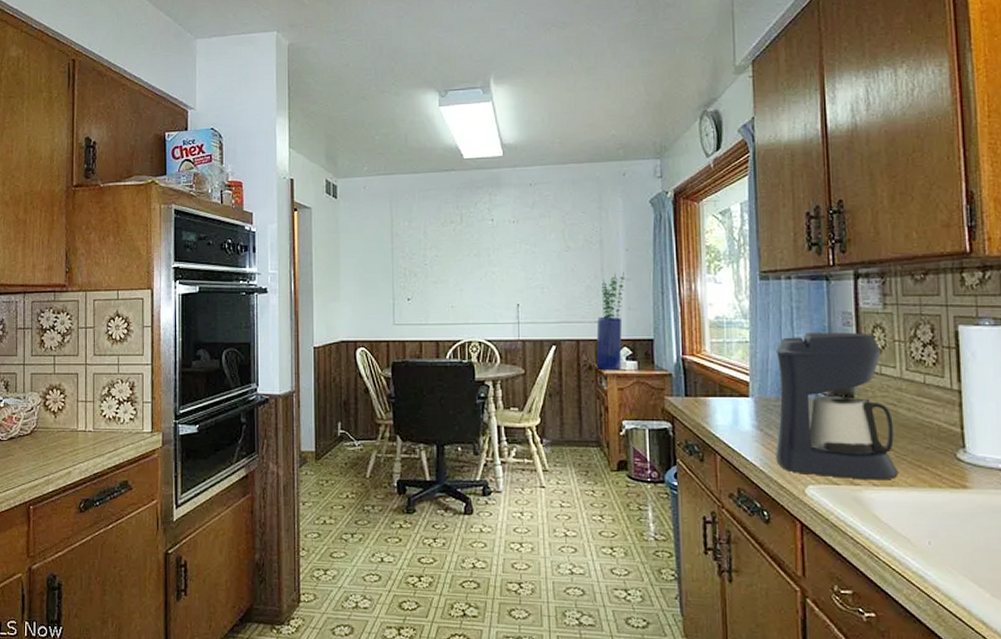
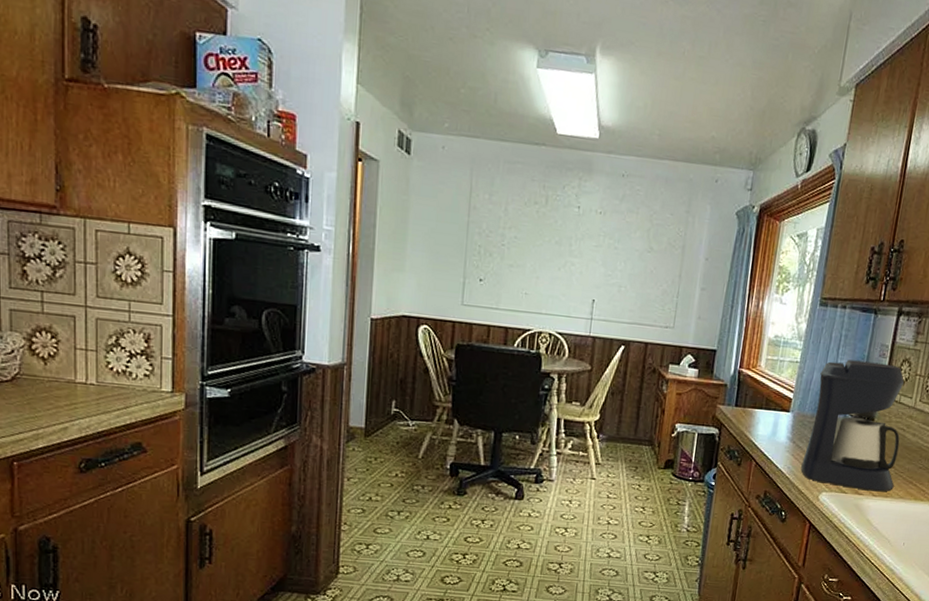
vase: present [596,272,626,371] -> none [660,281,701,377]

